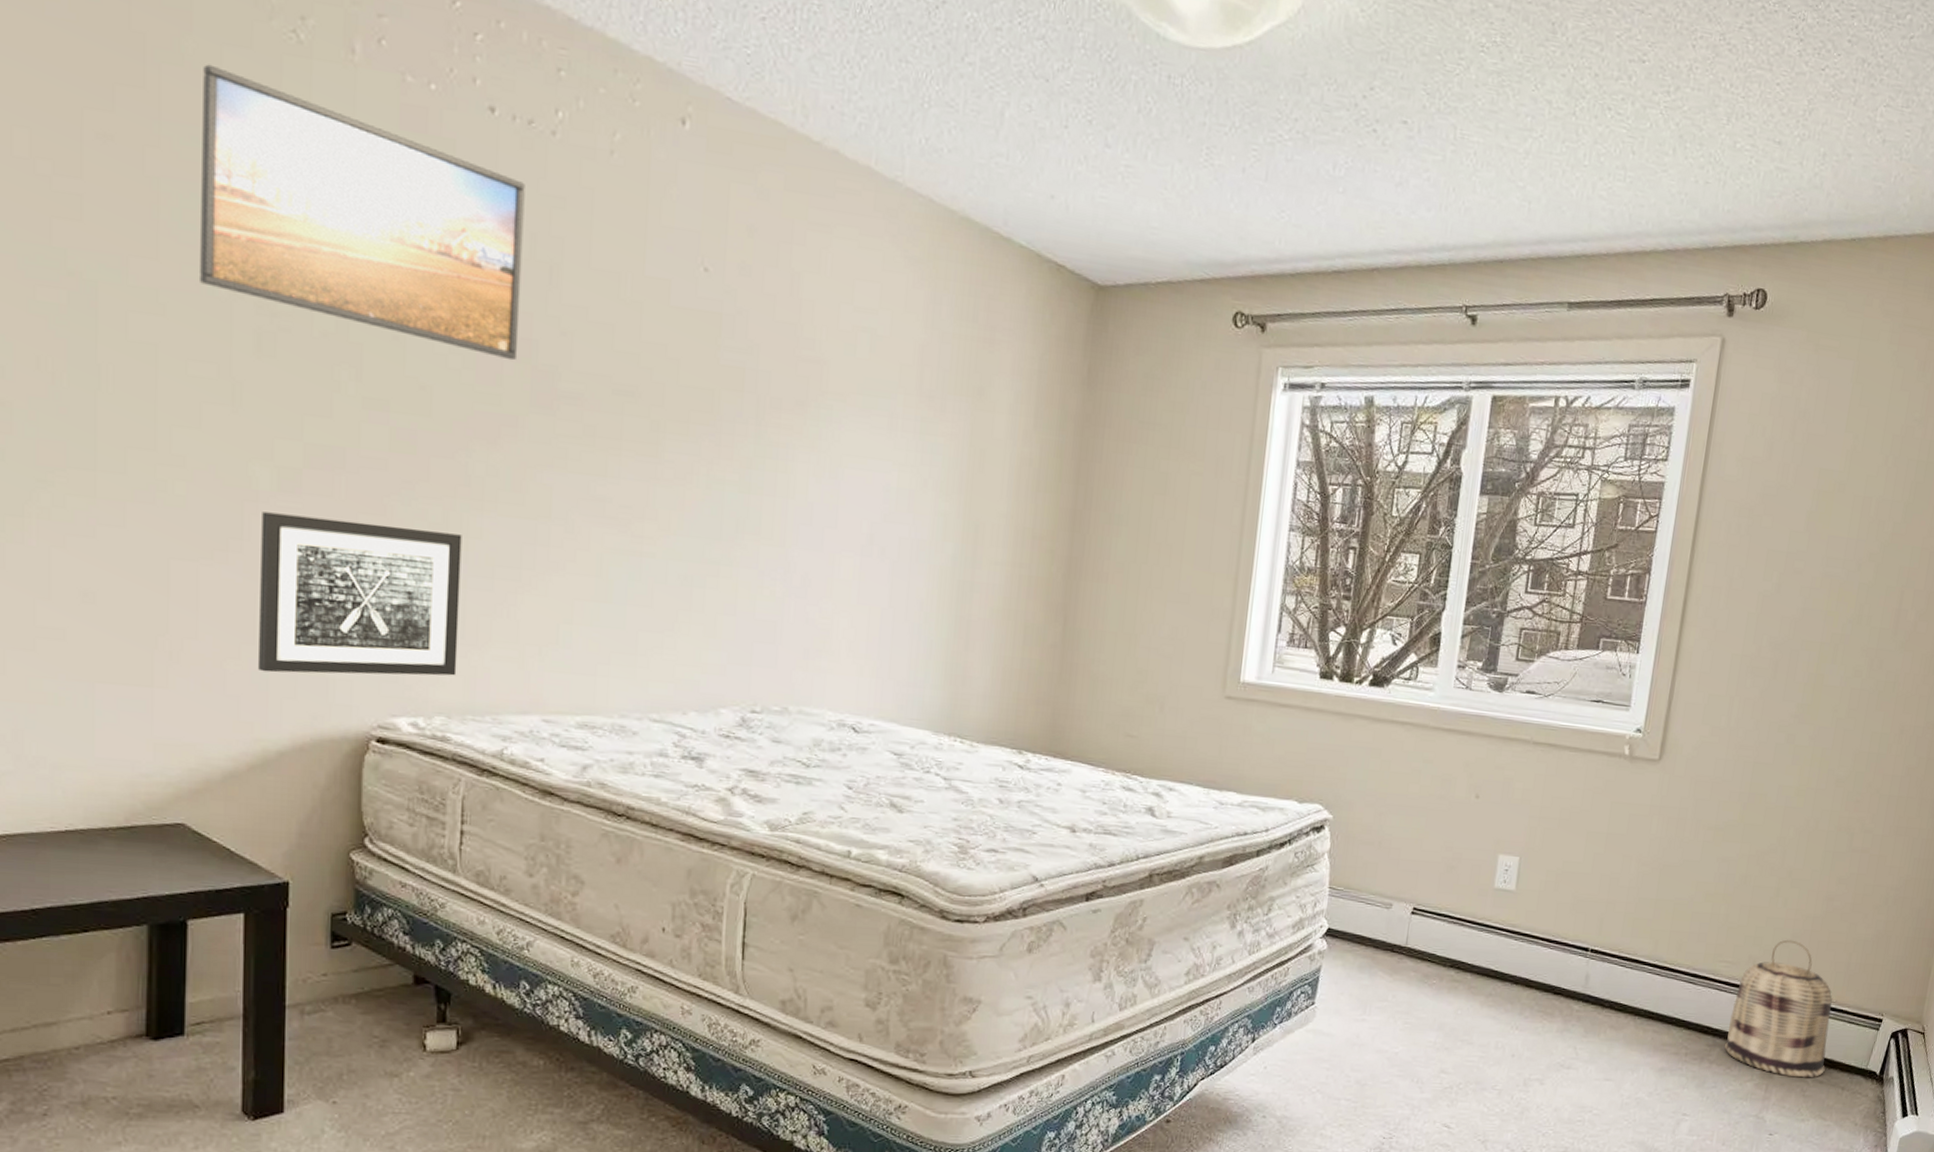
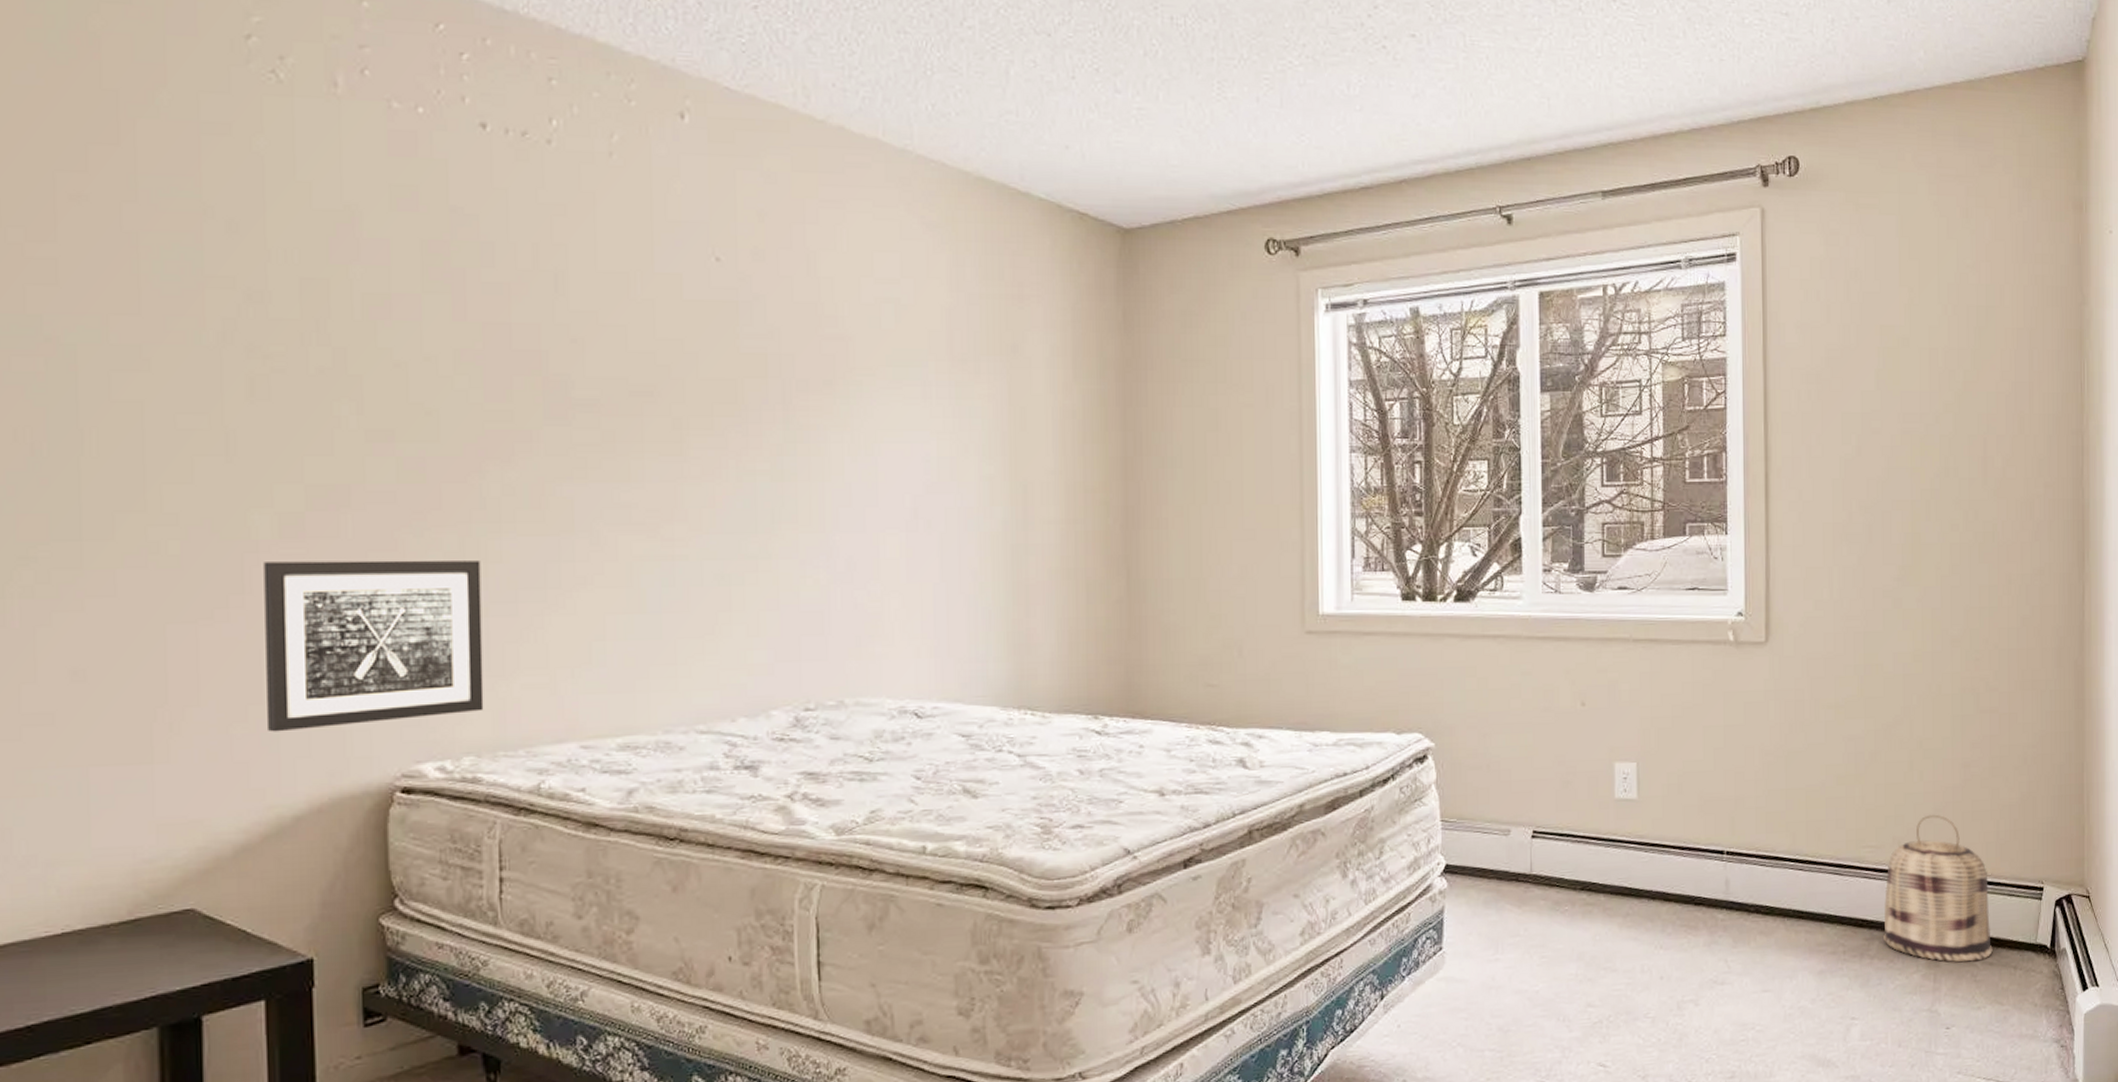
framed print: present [198,64,525,361] -> none [180,113,527,374]

